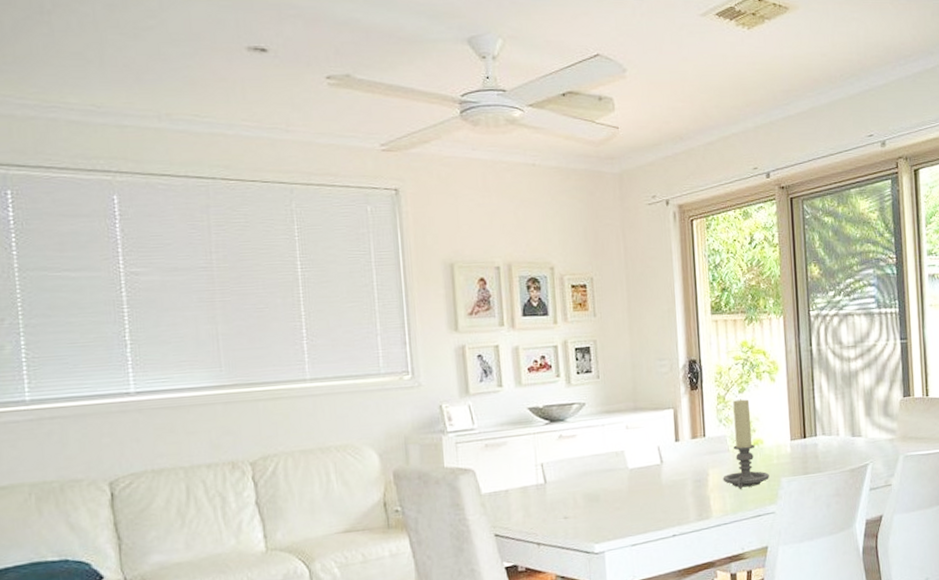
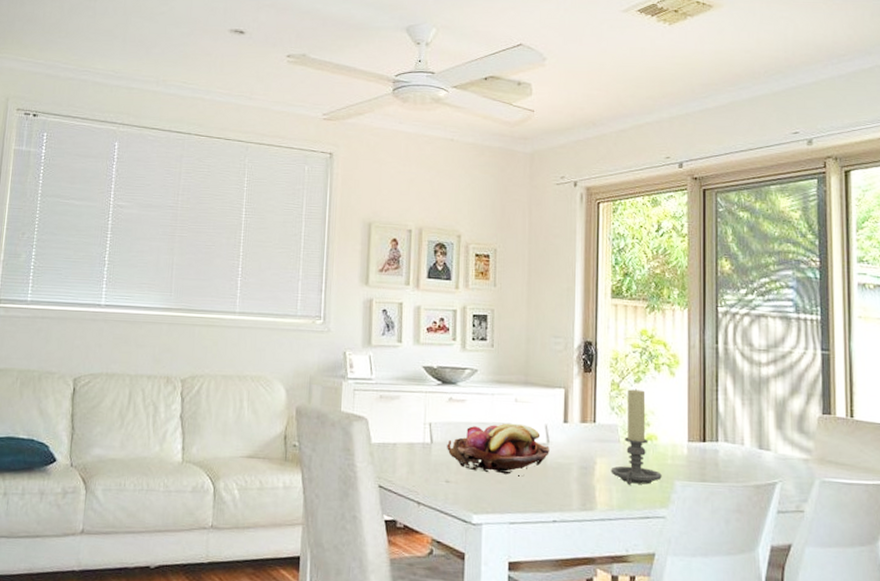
fruit basket: none [561,449,664,503] -> present [447,423,550,475]

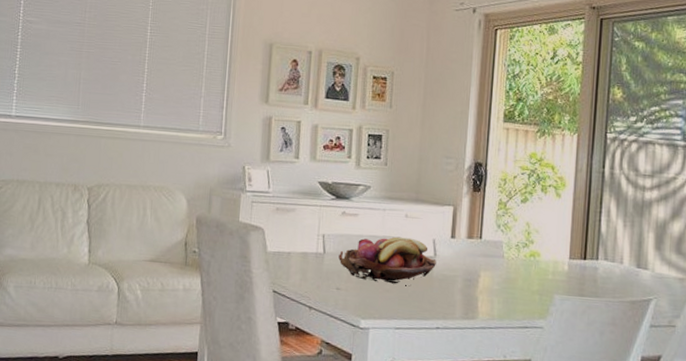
candle holder: present [611,388,662,485] -> none [493,208,542,297]

